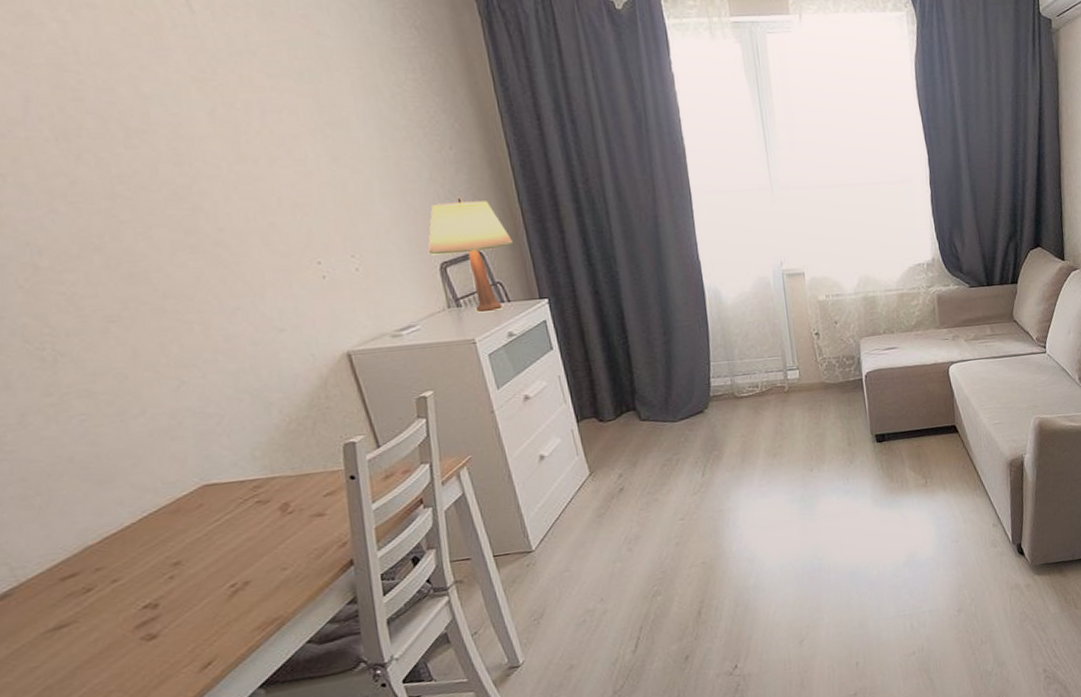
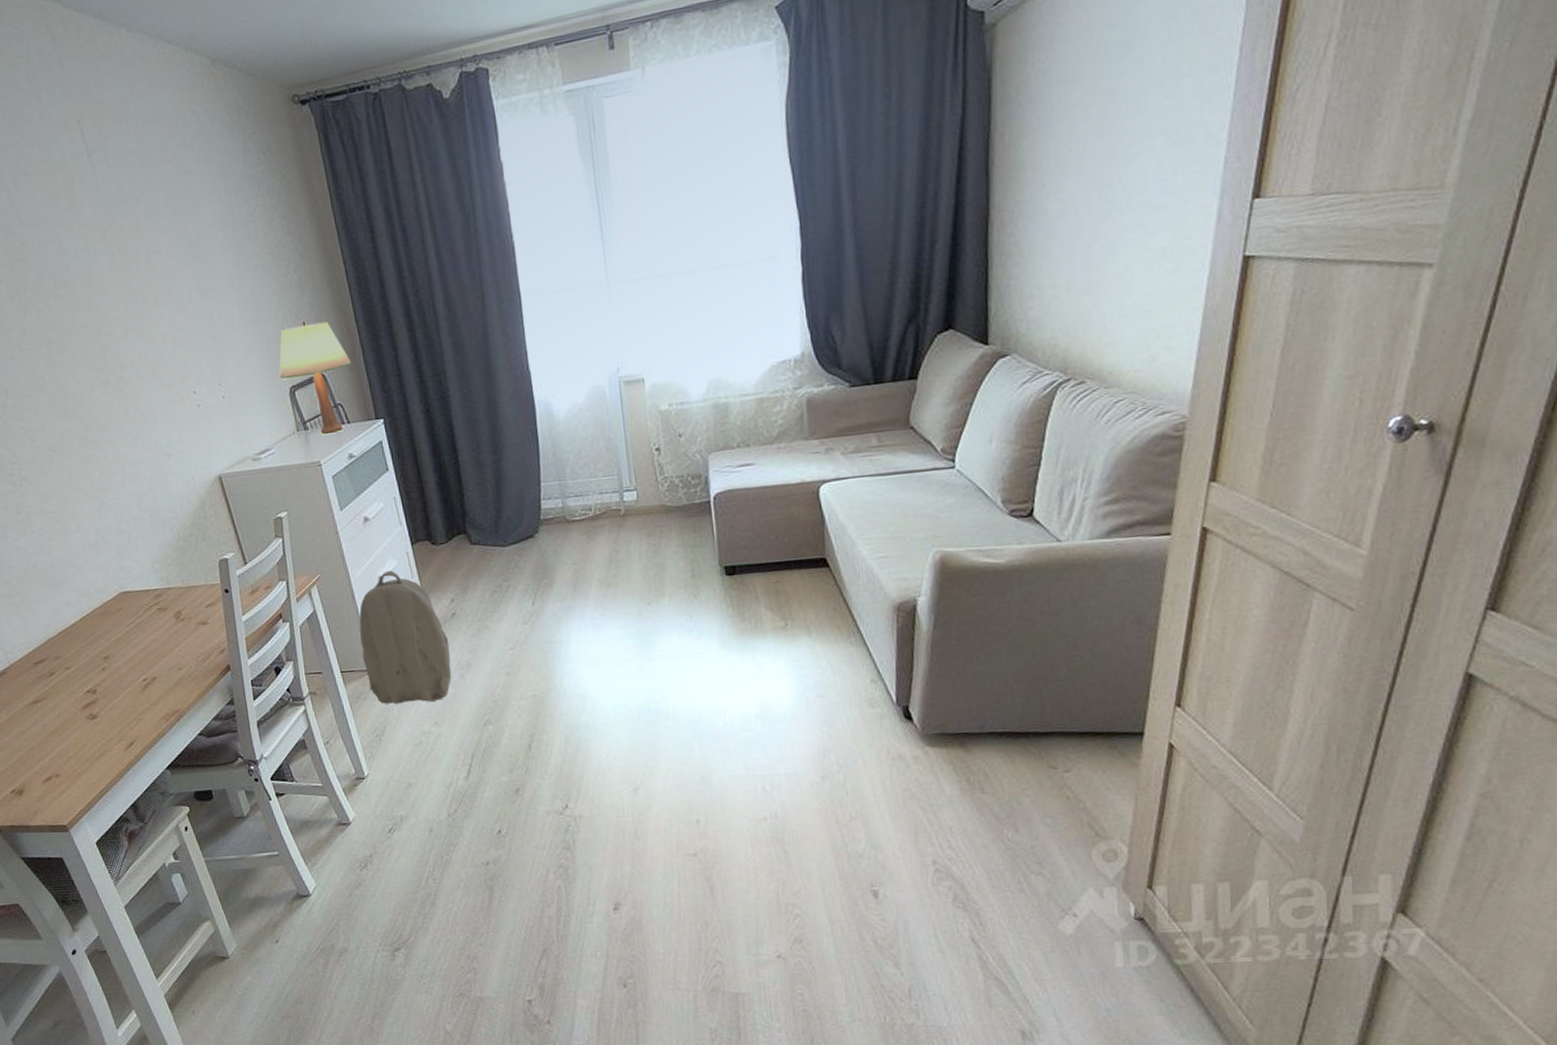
backpack: none [516,448,619,586] -> present [359,570,452,704]

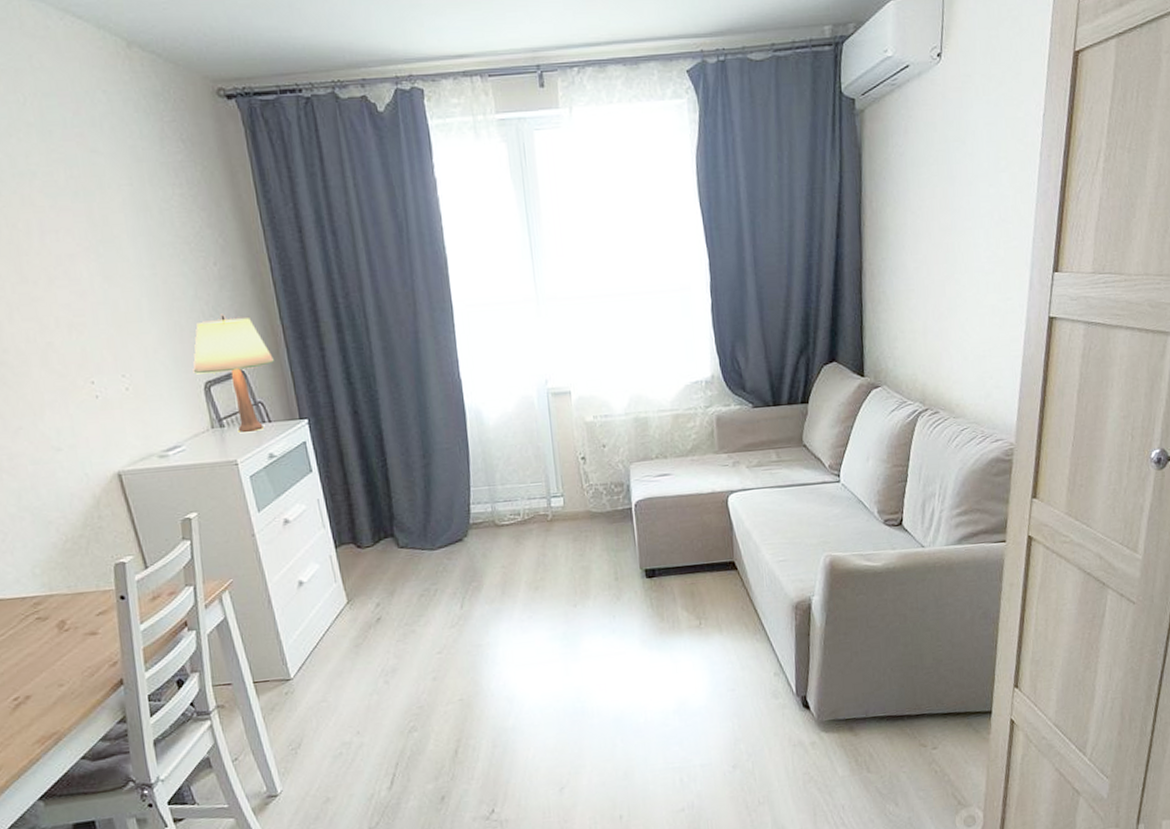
backpack: present [359,570,452,704] -> none [275,574,376,715]

